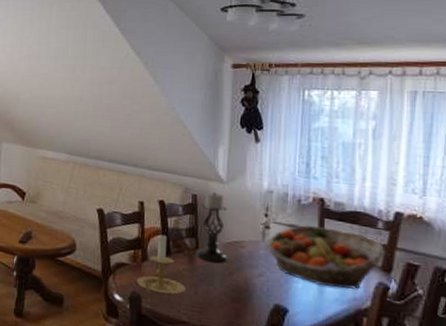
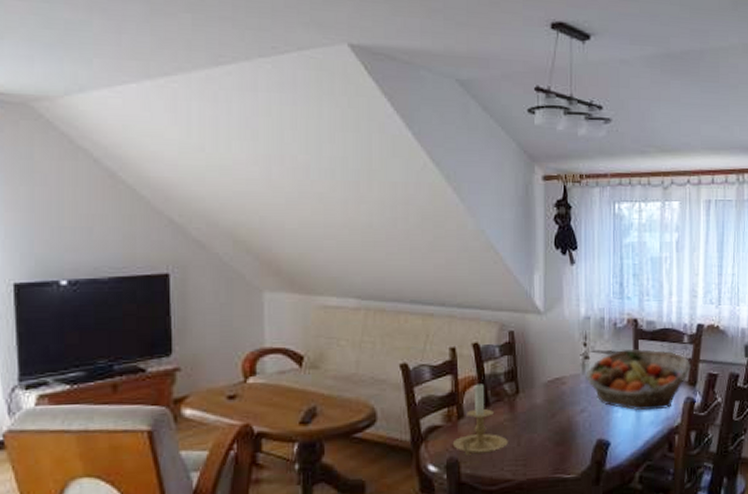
candle holder: present [197,191,229,263] -> none [517,325,551,406]

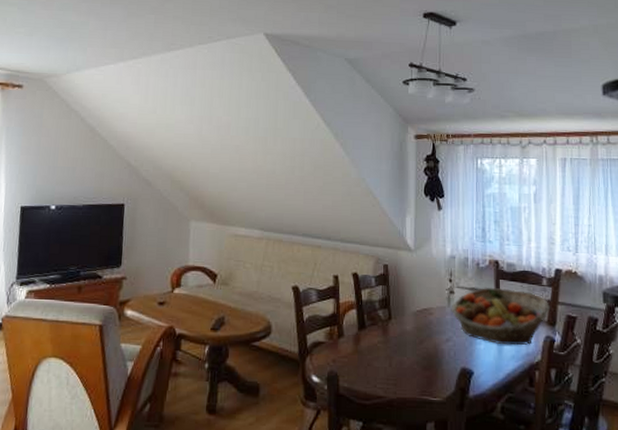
candle holder: present [452,382,508,456] -> none [333,307,381,371]

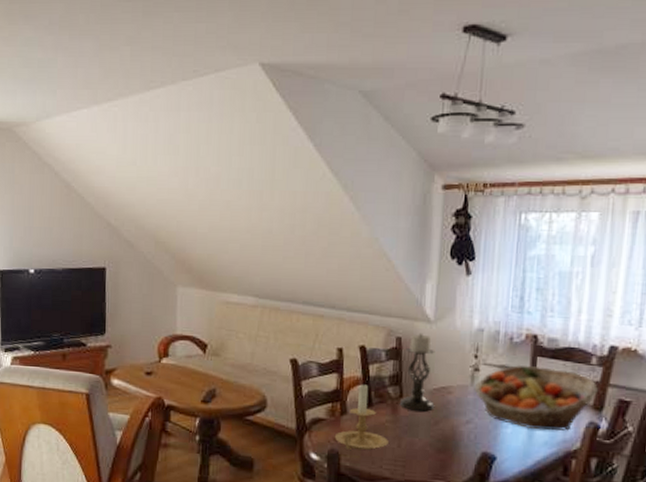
candle holder: none [333,307,381,371] -> present [334,383,388,451]
candle holder: none [390,260,419,332] -> present [400,332,435,412]

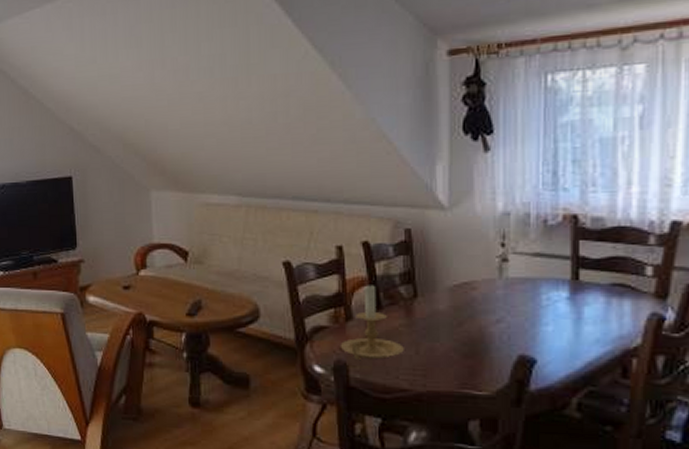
candle holder: present [400,332,435,412] -> none [415,222,457,312]
fruit basket: present [474,364,598,431] -> none [503,250,659,326]

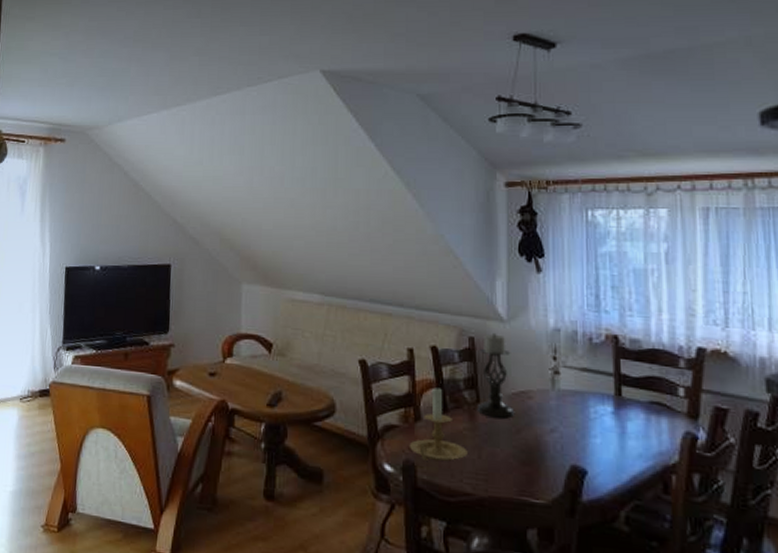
candle holder: none [415,222,457,312] -> present [478,332,515,418]

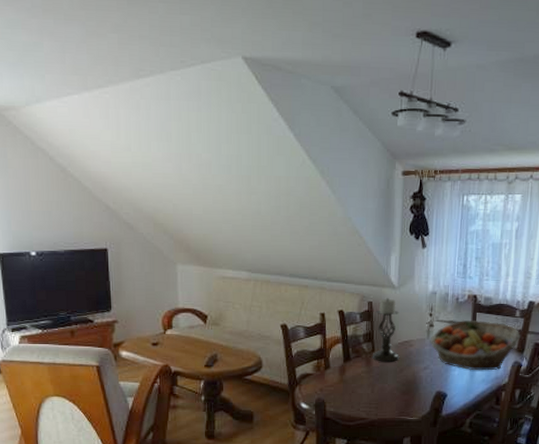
candle holder: present [409,386,468,462] -> none [320,342,364,398]
fruit basket: none [556,367,690,442] -> present [430,319,520,371]

